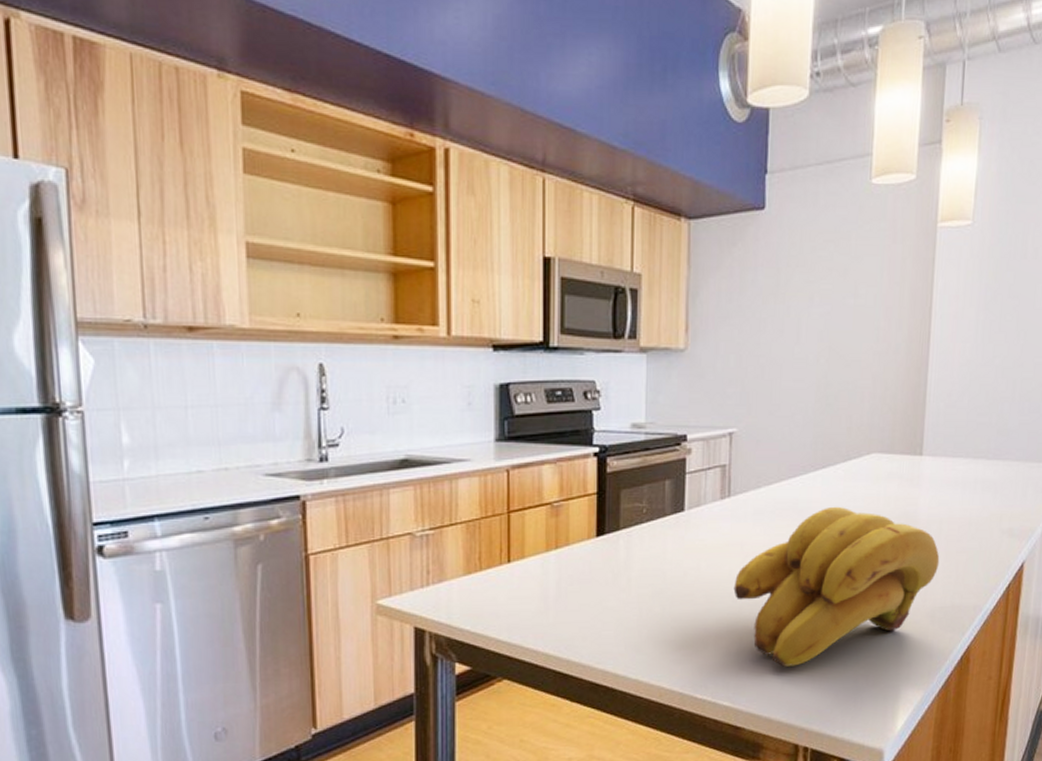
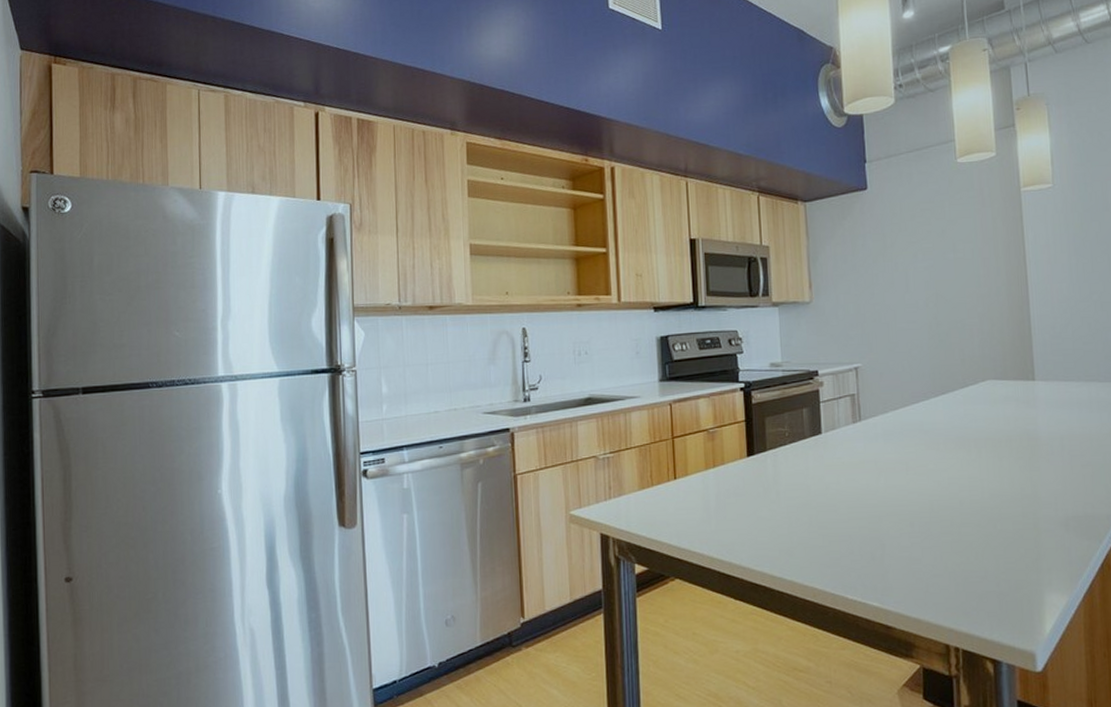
banana bunch: present [733,506,940,667] -> none [872,427,1066,571]

